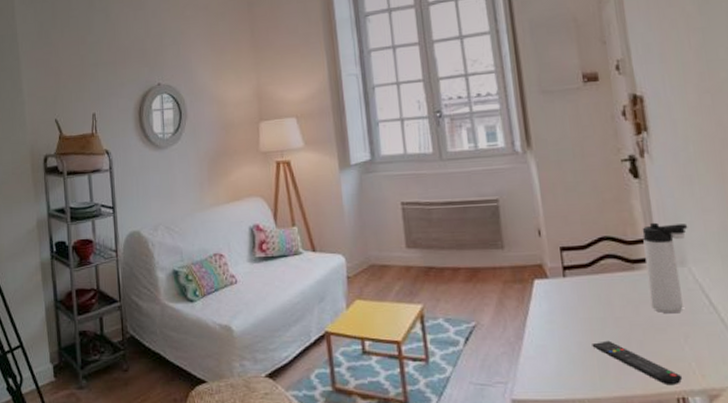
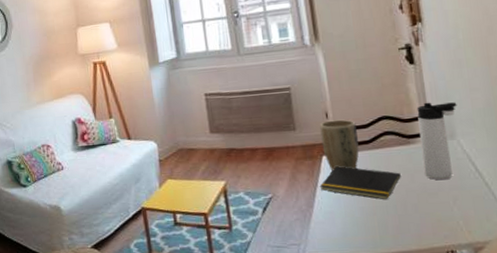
notepad: none [530,292,624,335] -> present [319,166,401,200]
plant pot: none [531,238,576,297] -> present [320,119,359,170]
remote control: present [592,340,683,386] -> none [373,205,452,241]

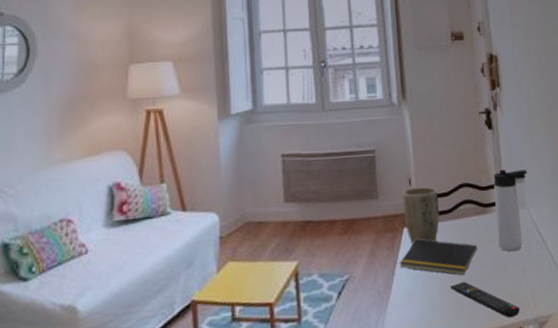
remote control: none [373,205,452,241] -> present [450,281,521,318]

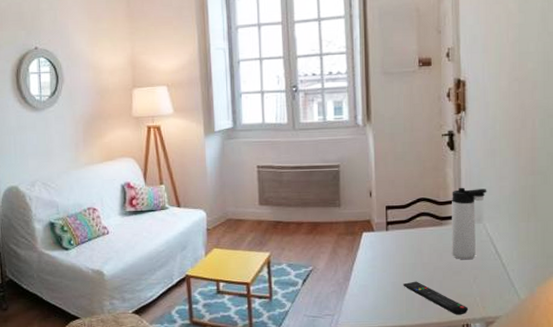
notepad: present [399,239,477,276] -> none [357,243,431,276]
plant pot: present [402,186,440,244] -> none [363,199,397,247]

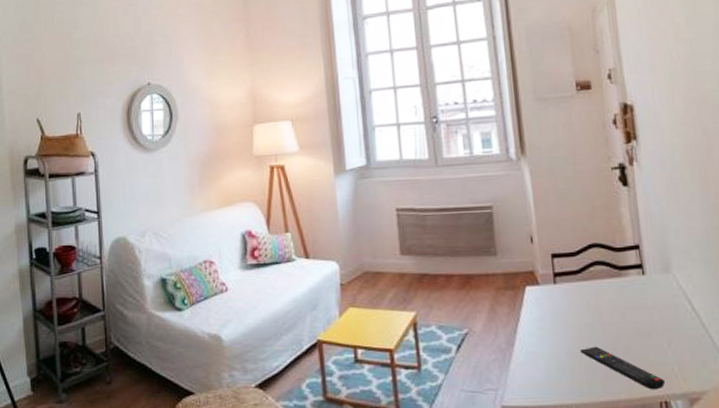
thermos bottle: present [451,187,487,260] -> none [630,229,673,320]

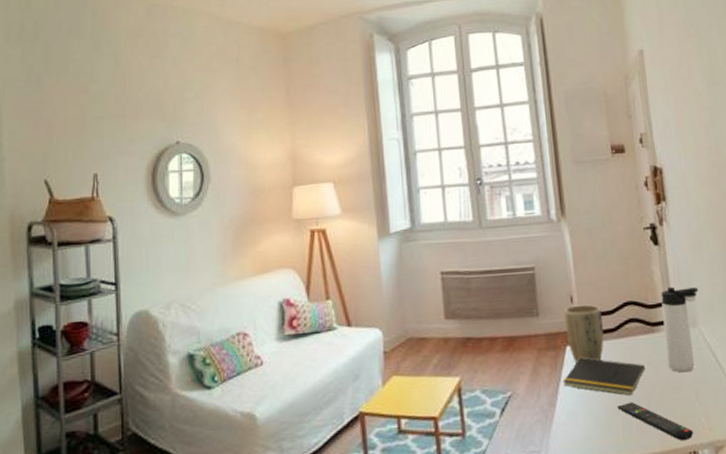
notepad: none [521,299,612,340] -> present [562,358,645,396]
plant pot: none [524,245,567,304] -> present [564,304,604,363]
thermos bottle: none [630,229,673,320] -> present [661,286,699,373]

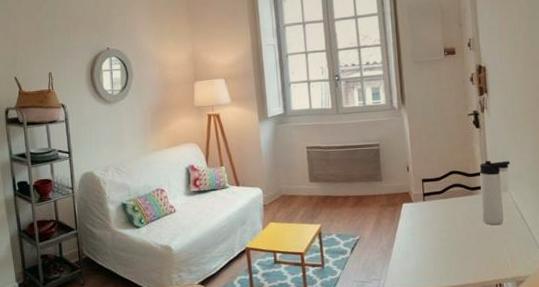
notepad: present [562,358,645,396] -> none [399,213,464,242]
plant pot: present [564,304,604,363] -> none [402,173,433,216]
remote control: present [617,402,694,441] -> none [441,246,501,276]

